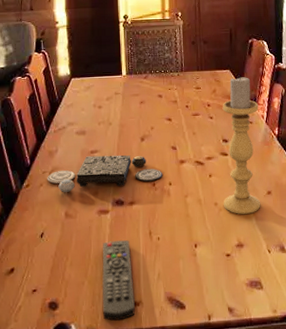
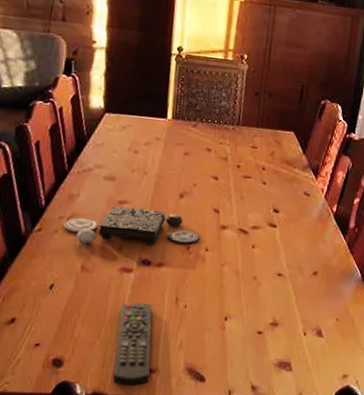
candle holder: present [222,75,261,215] -> none [263,140,320,294]

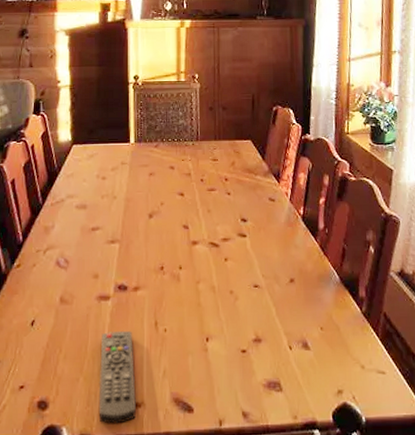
board game: present [64,206,200,245] -> none [41,233,172,274]

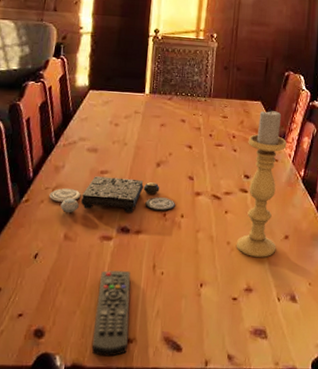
board game: none [41,233,172,274] -> present [49,176,175,213]
candle holder: none [240,146,282,306] -> present [237,108,287,258]

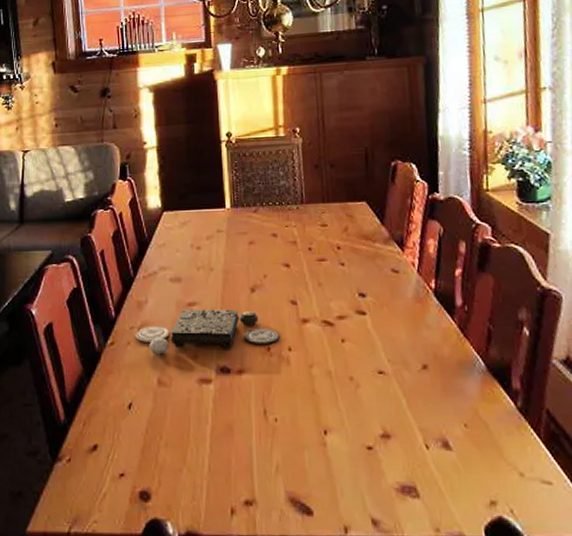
remote control: present [91,270,131,357] -> none [203,419,247,523]
candle holder: present [237,108,287,258] -> none [357,209,414,395]

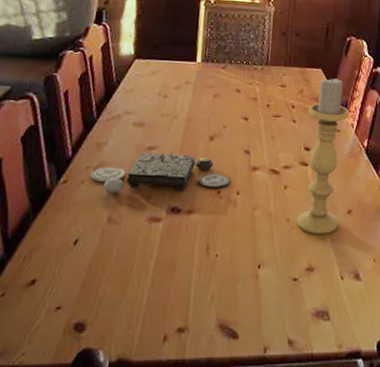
candle holder: none [357,209,414,395] -> present [297,76,349,235]

